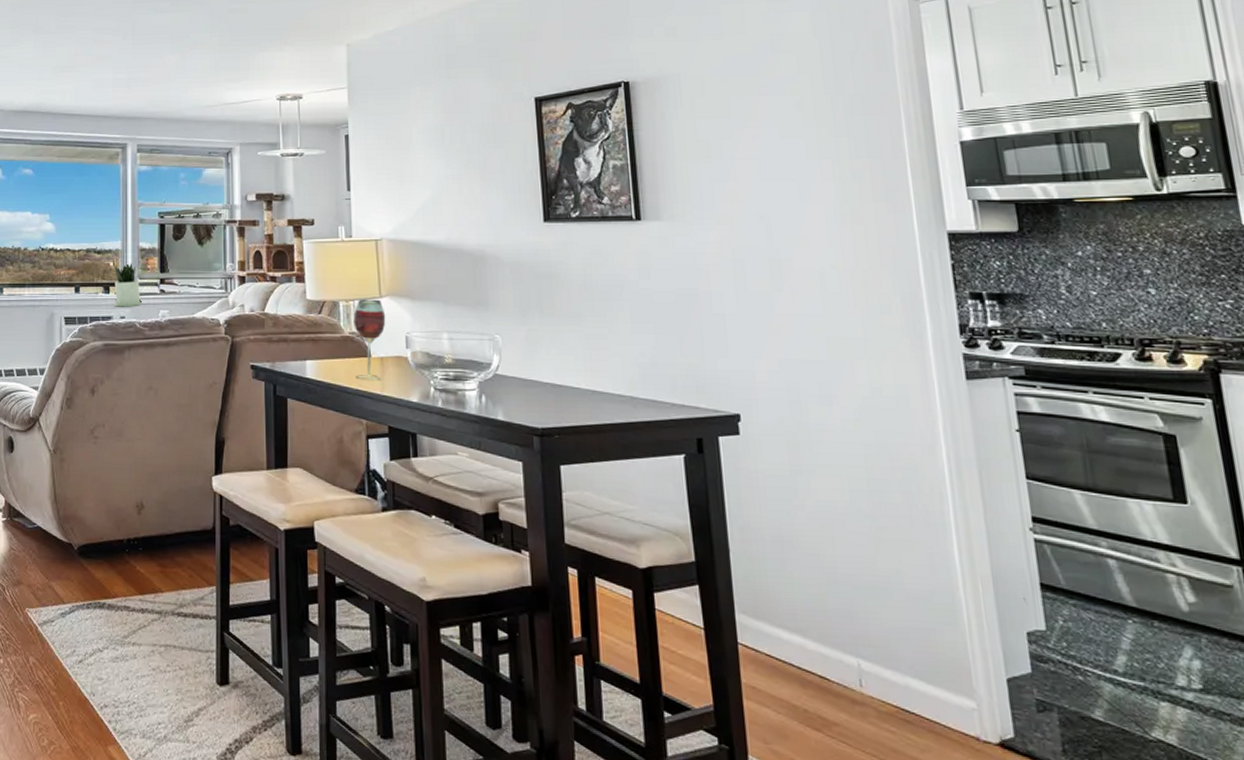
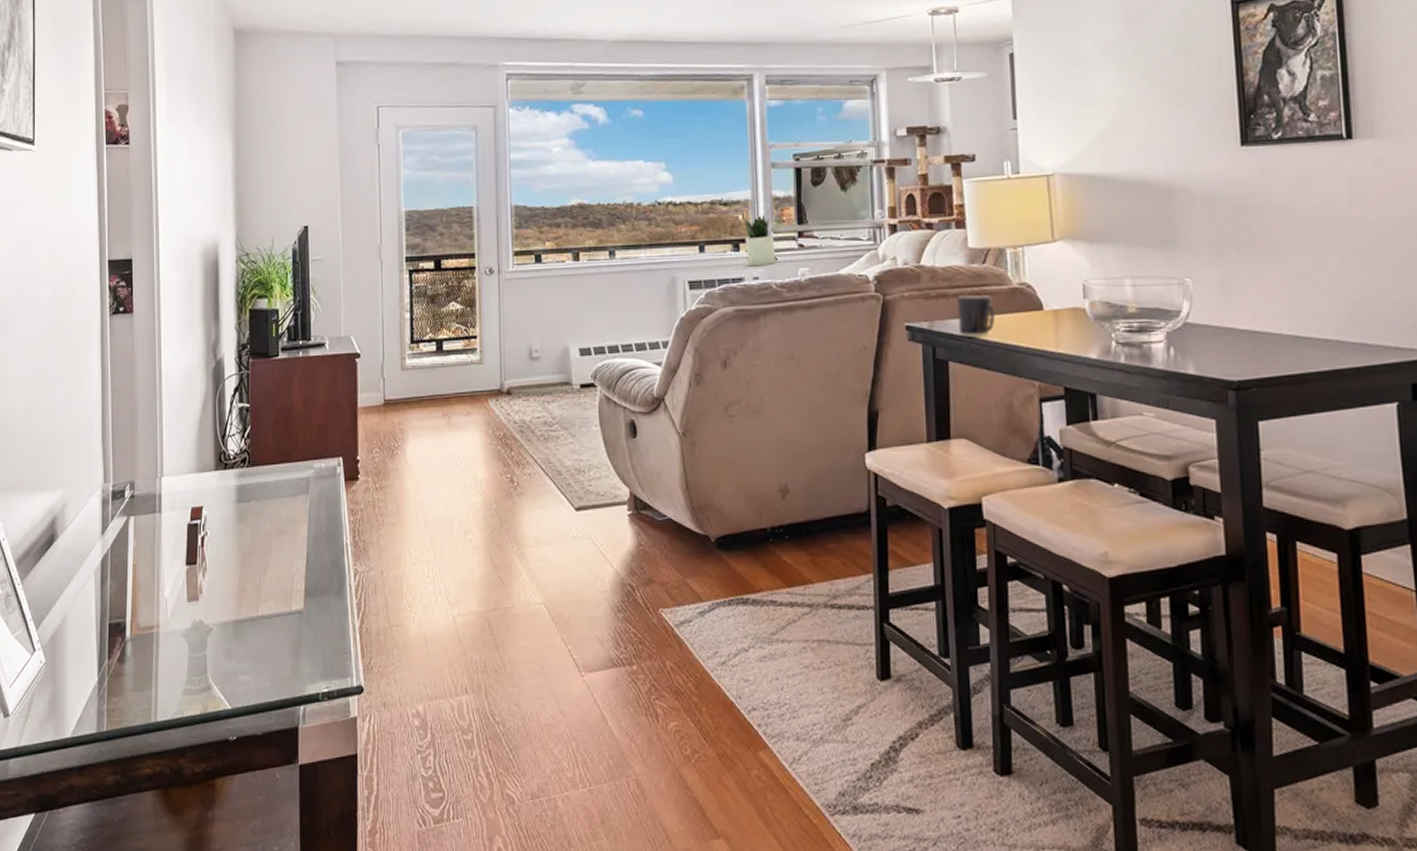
mug: none [295,340,328,379] -> present [956,294,995,338]
wineglass: present [353,299,386,382] -> none [1022,244,1060,338]

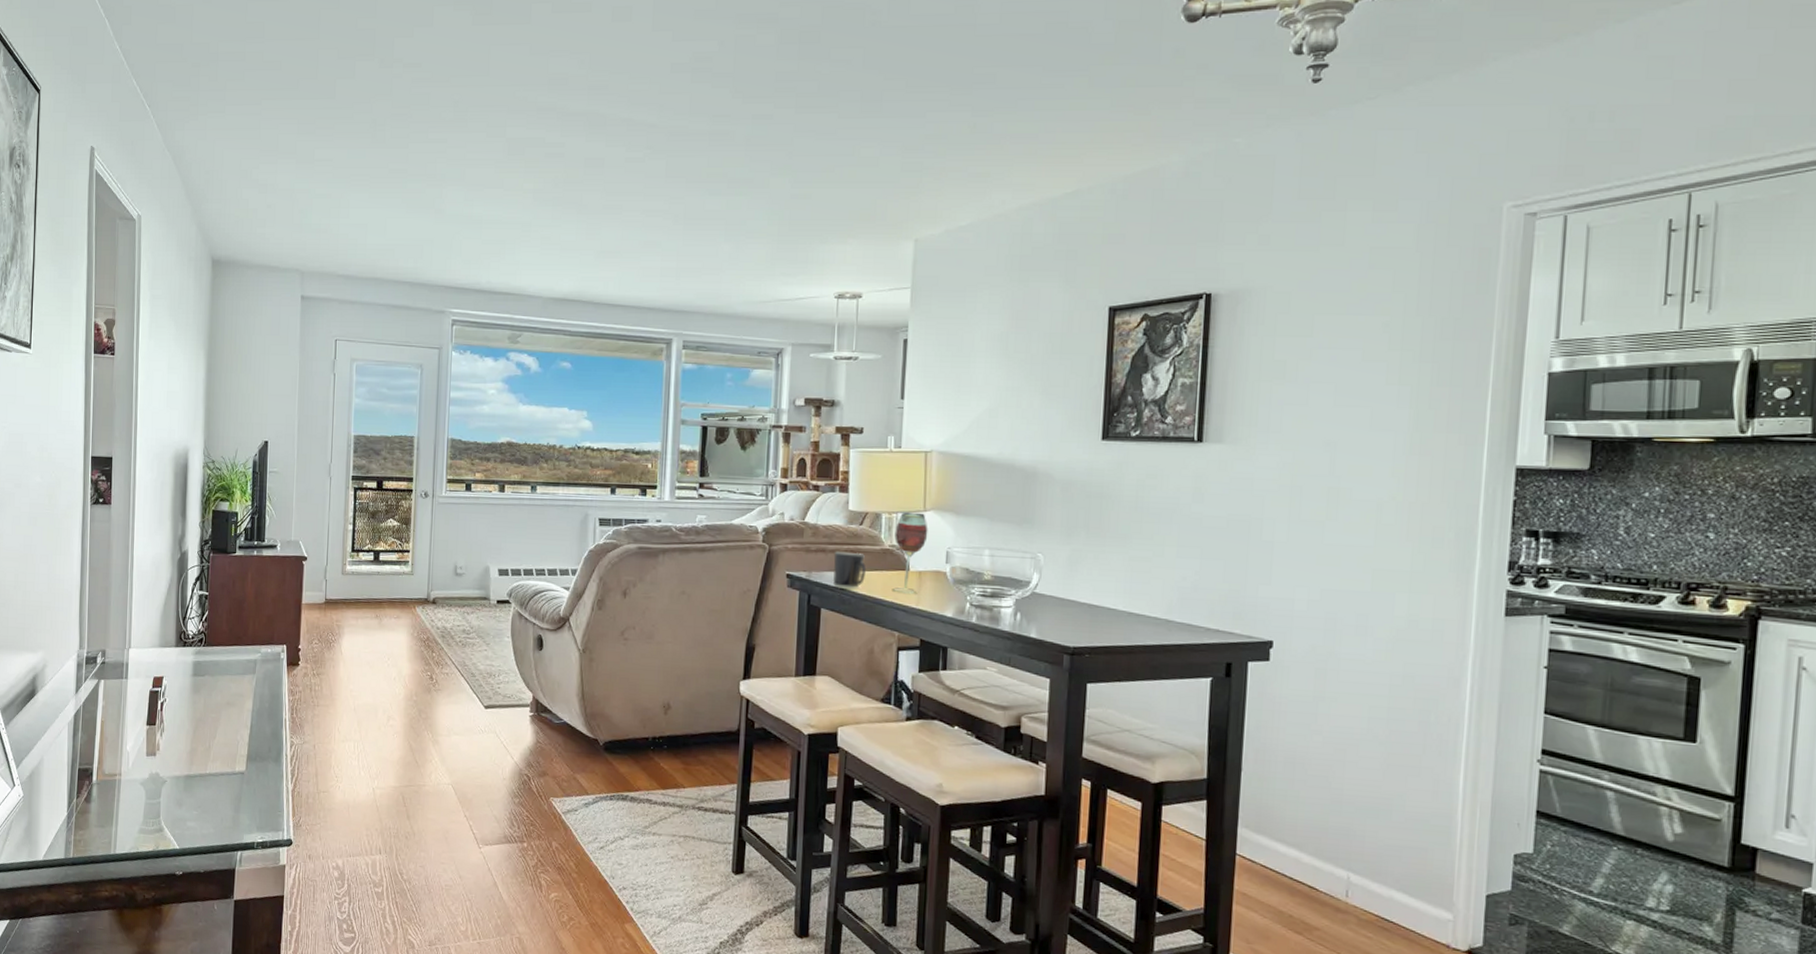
planter: present [744,215,779,268] -> none [649,466,680,512]
wineglass: none [1022,244,1060,338] -> present [891,512,928,595]

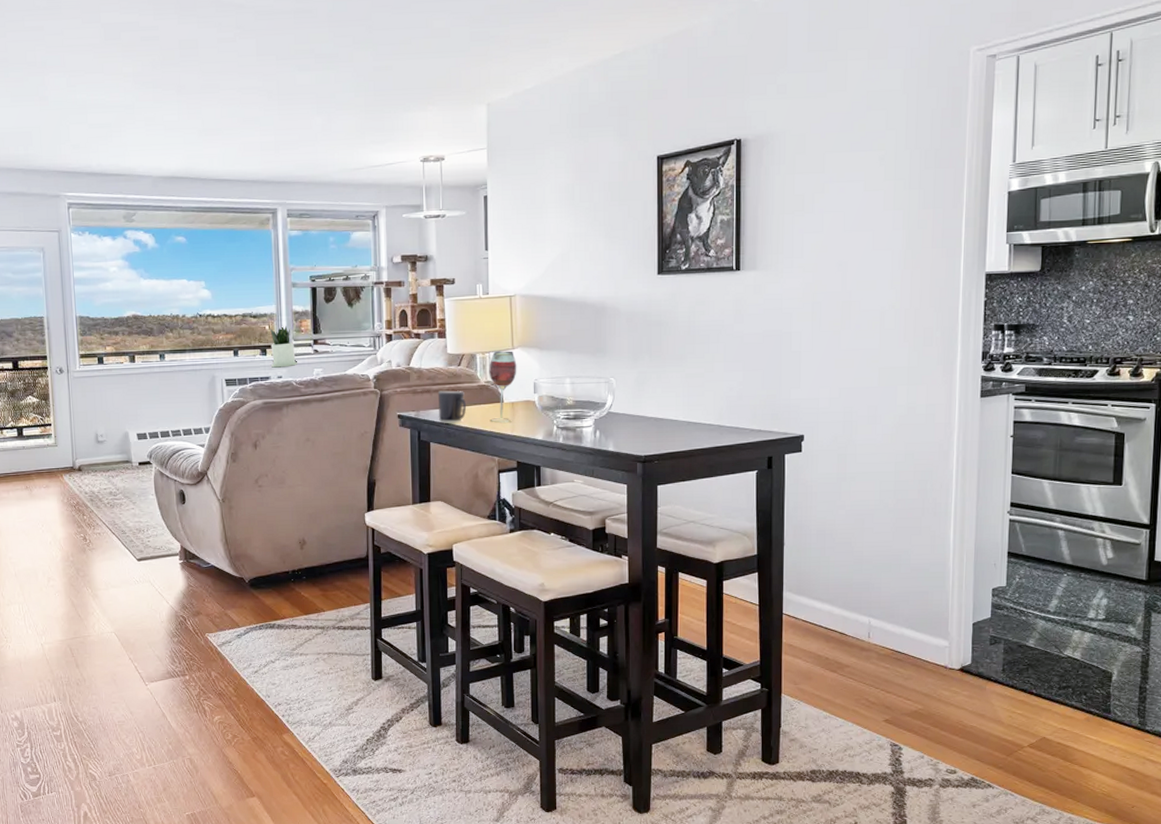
planter: none [649,466,680,512] -> present [270,326,298,369]

